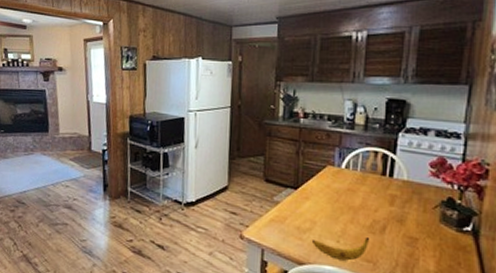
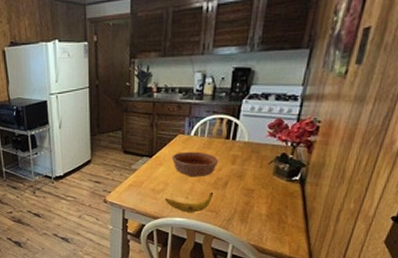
bowl: none [319,186,375,218] -> present [171,152,219,177]

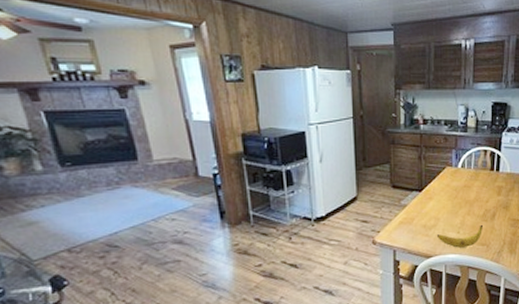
bowl: present [171,152,219,177] -> none [441,184,486,211]

